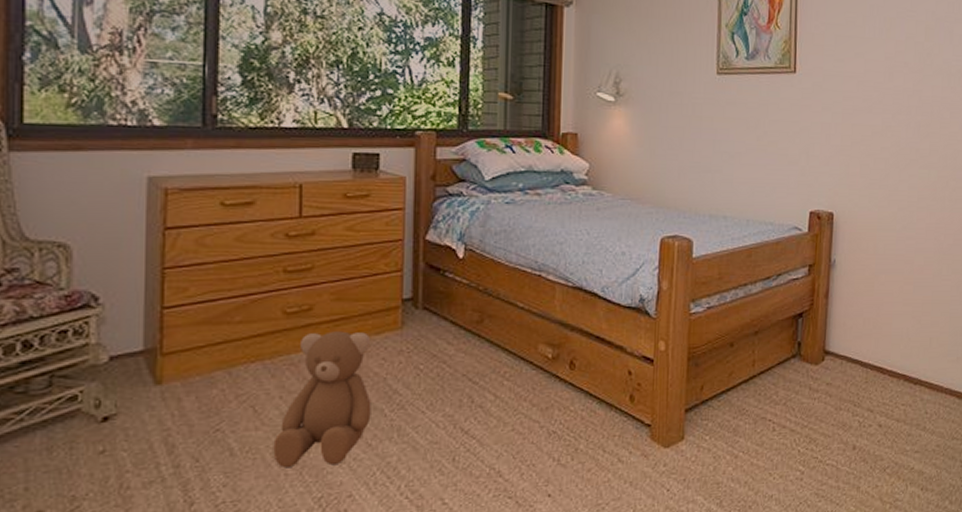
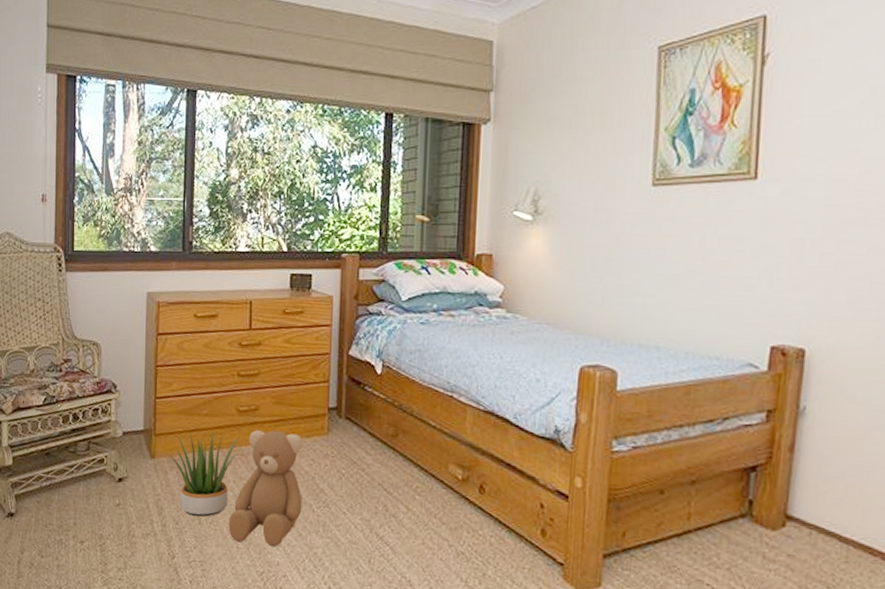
potted plant: none [184,338,286,448] -> present [169,429,239,517]

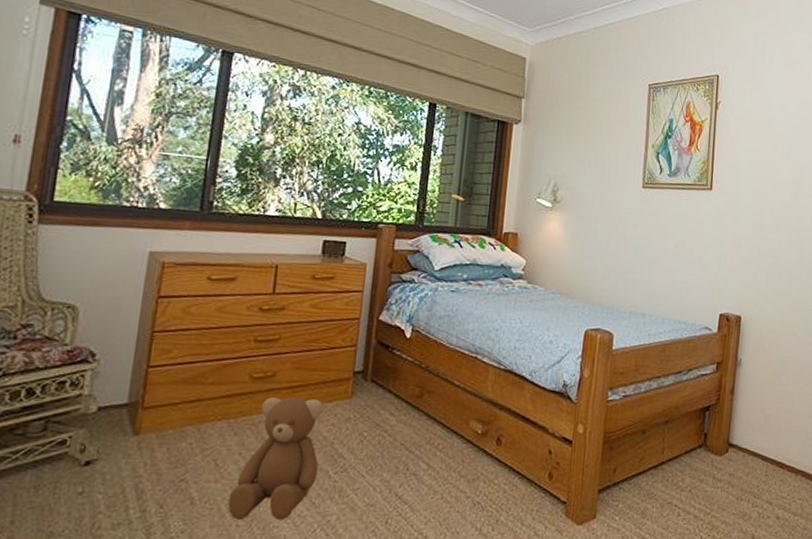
potted plant: present [169,429,239,517] -> none [159,398,250,497]

